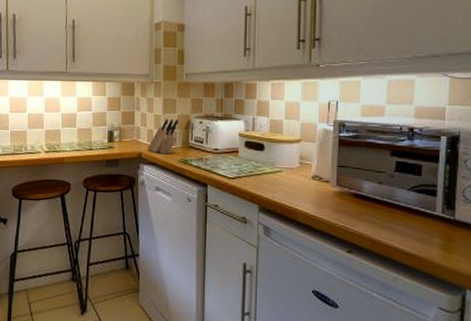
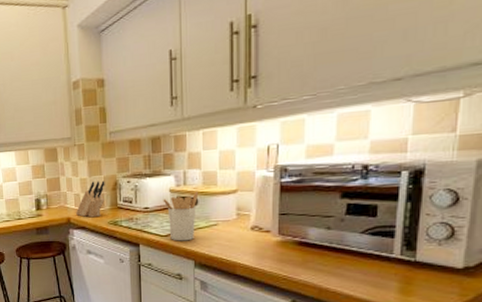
utensil holder: none [232,138,266,185] -> present [163,192,199,241]

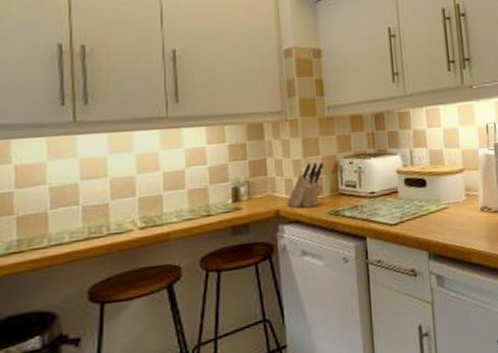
utensil holder: present [163,192,199,241] -> none [390,172,427,230]

